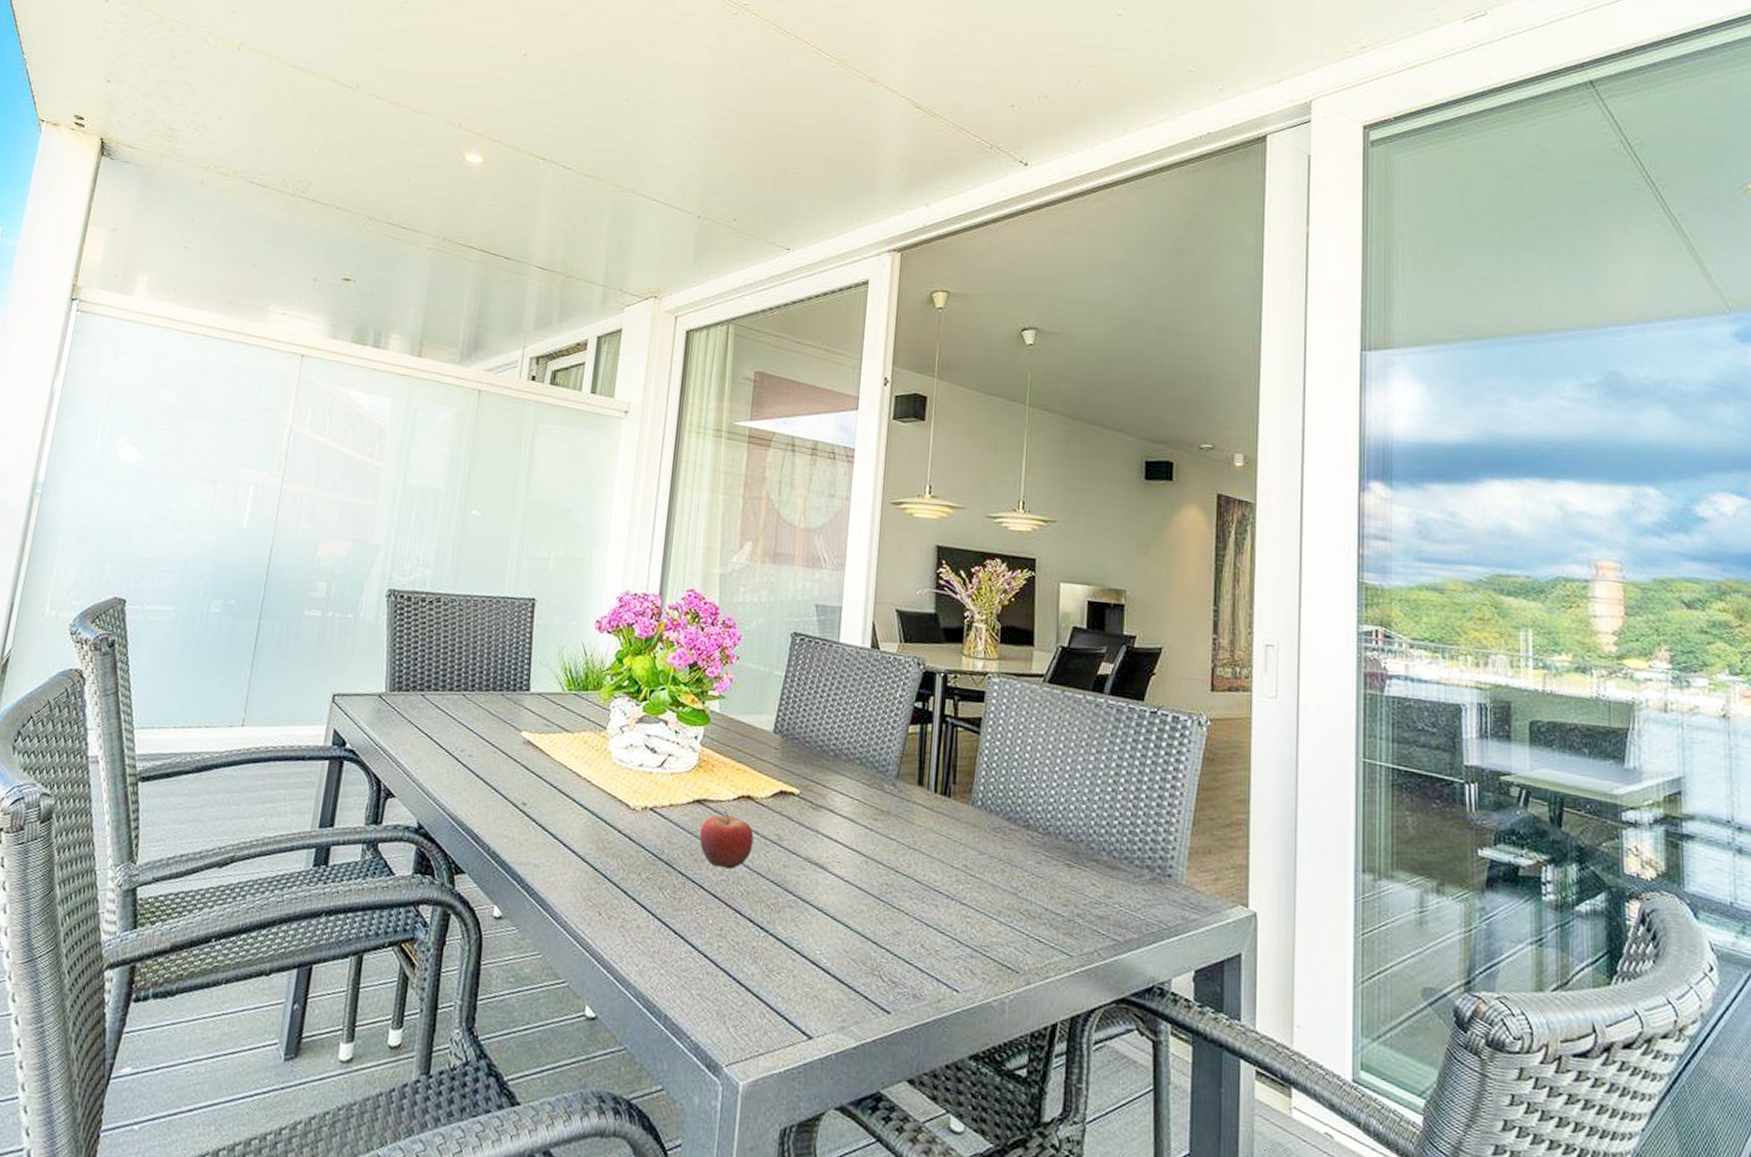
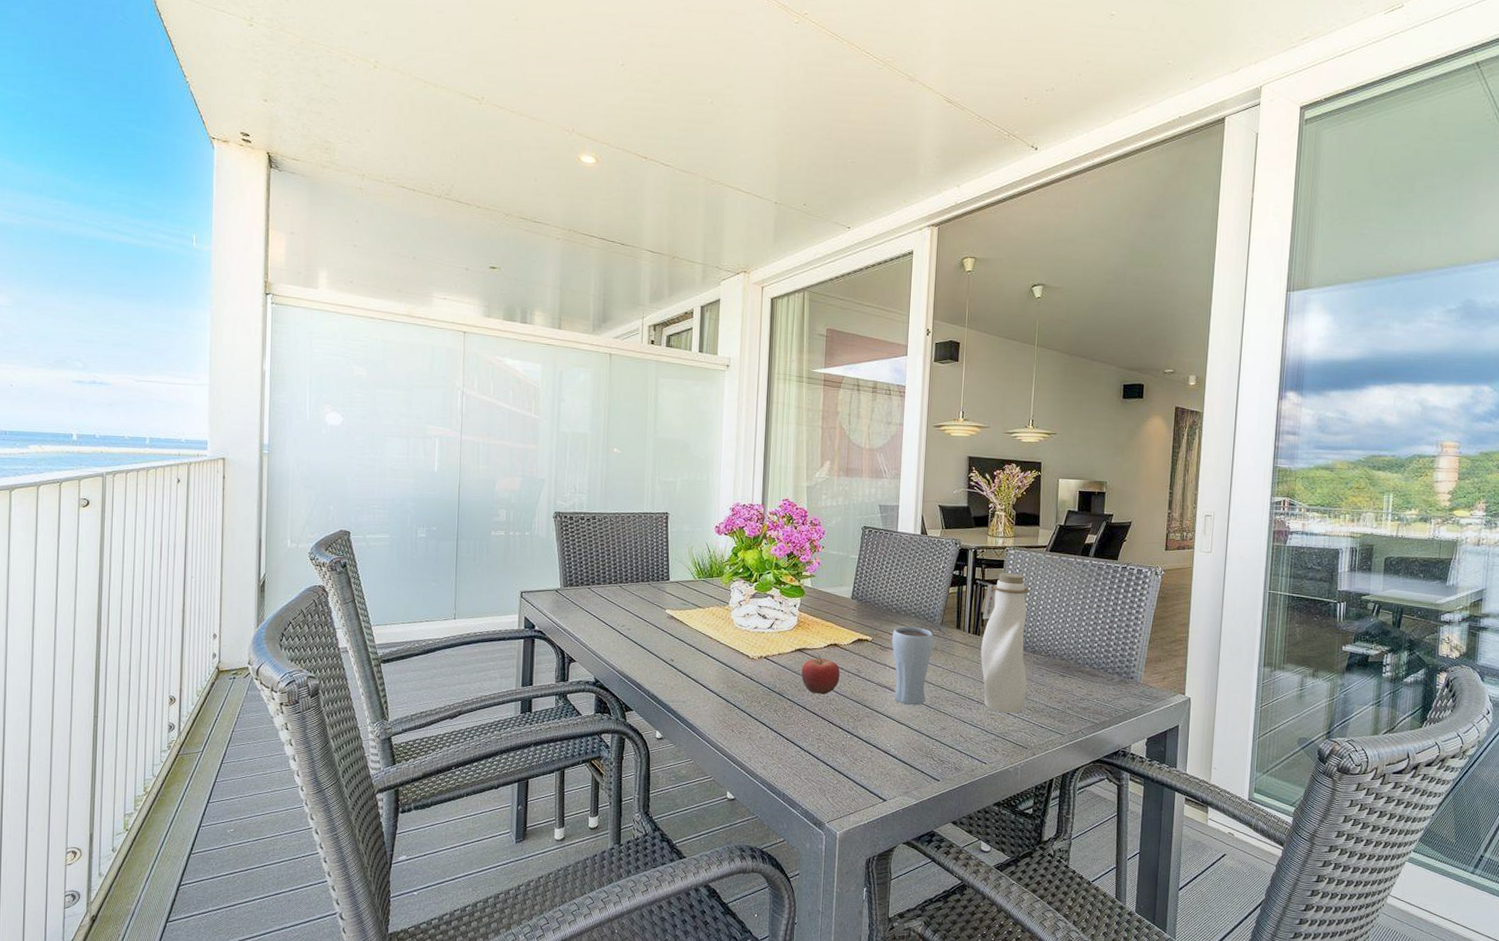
drinking glass: none [827,776,886,895] -> present [892,626,934,706]
water bottle: none [951,709,1021,918] -> present [980,573,1030,714]

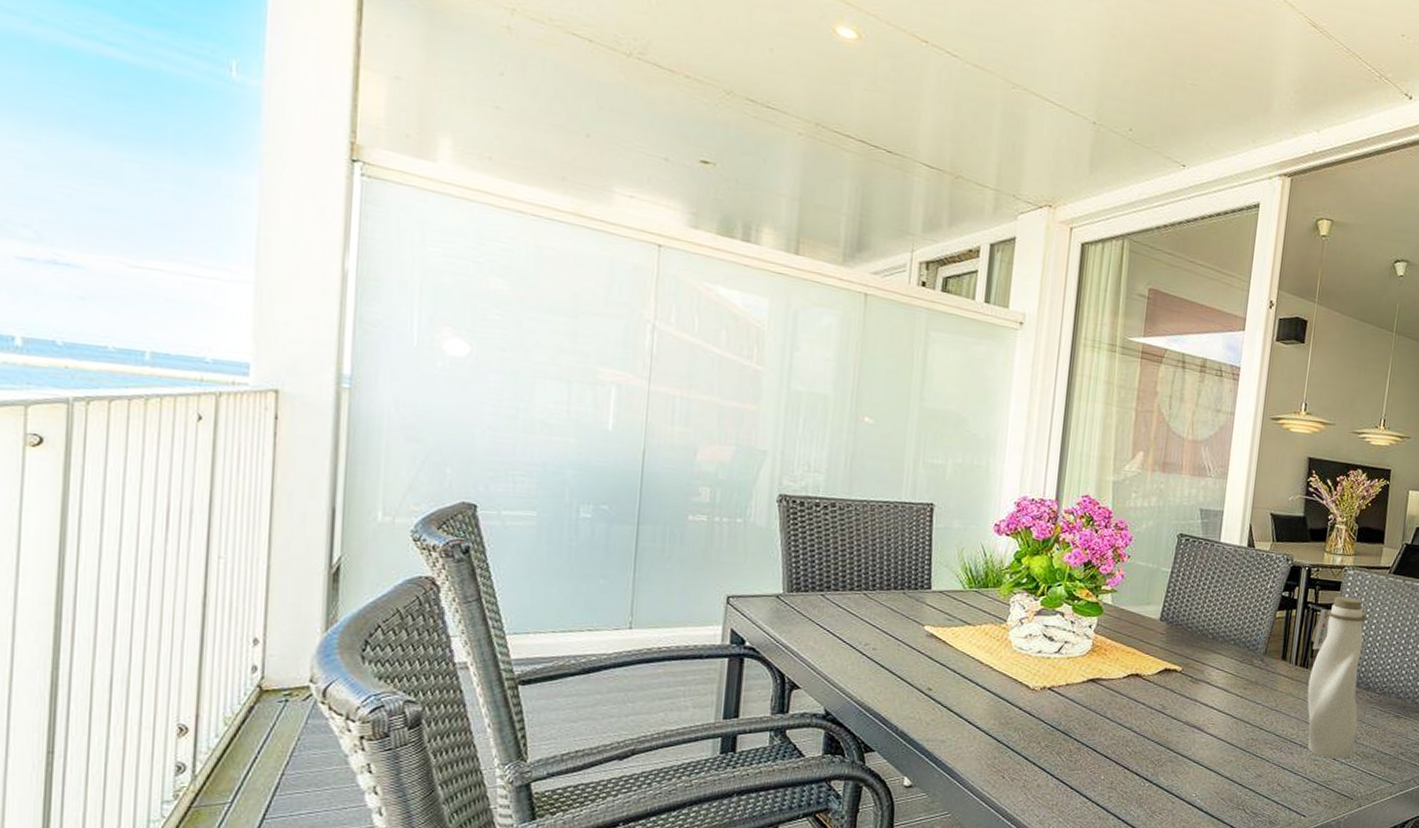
fruit: present [801,655,840,695] -> none [1093,687,1141,735]
drinking glass: present [892,626,934,706] -> none [1203,655,1255,749]

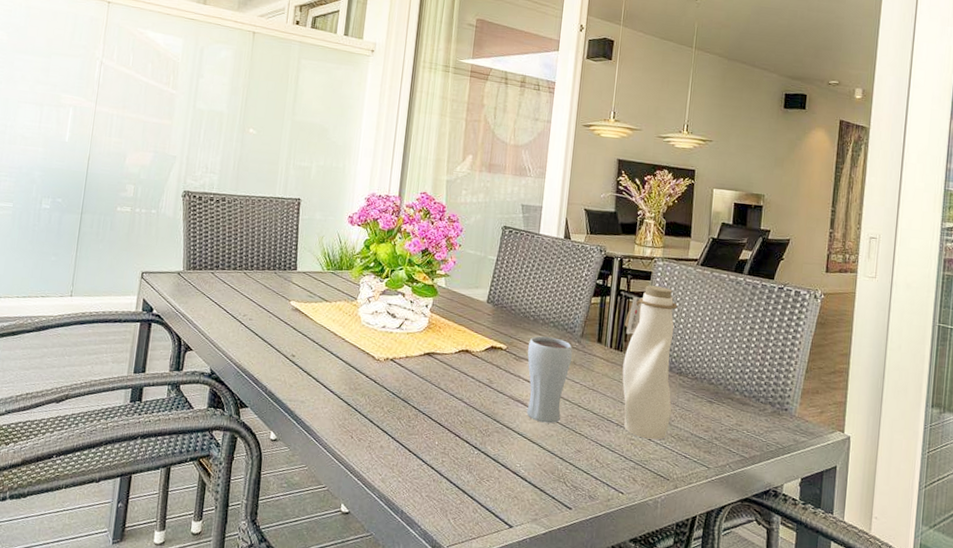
drinking glass: none [1203,655,1255,749] -> present [526,336,573,424]

